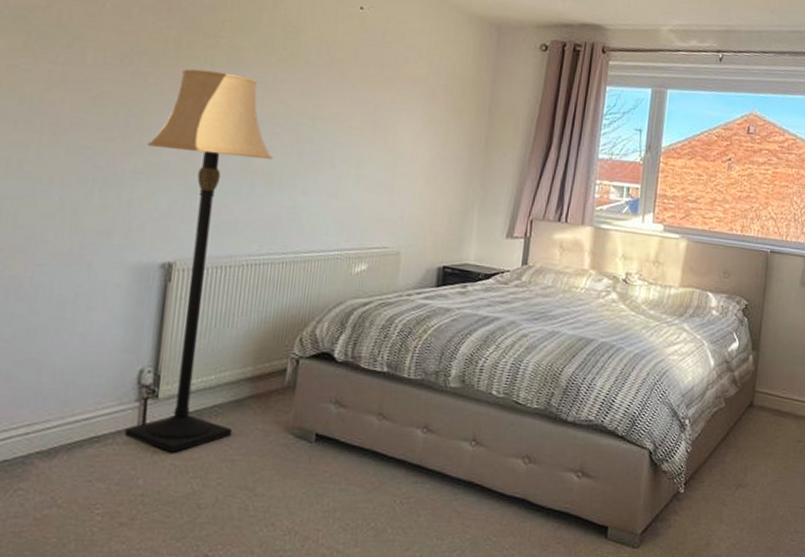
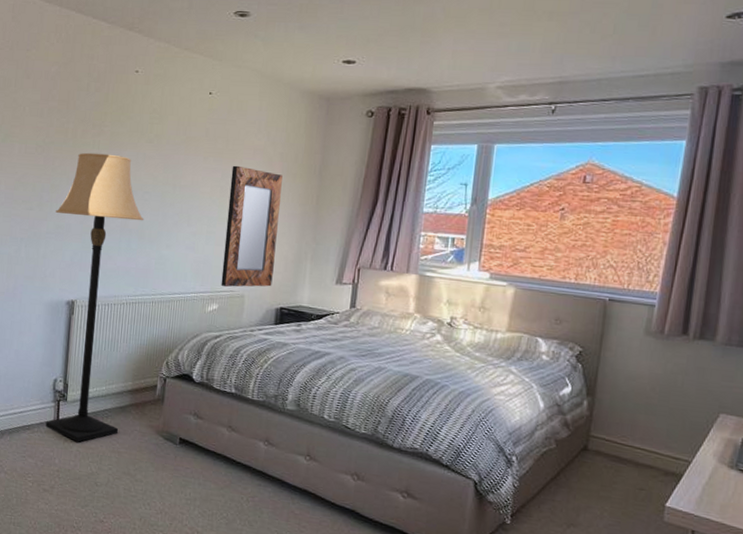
home mirror: none [371,96,447,243] -> present [221,165,283,287]

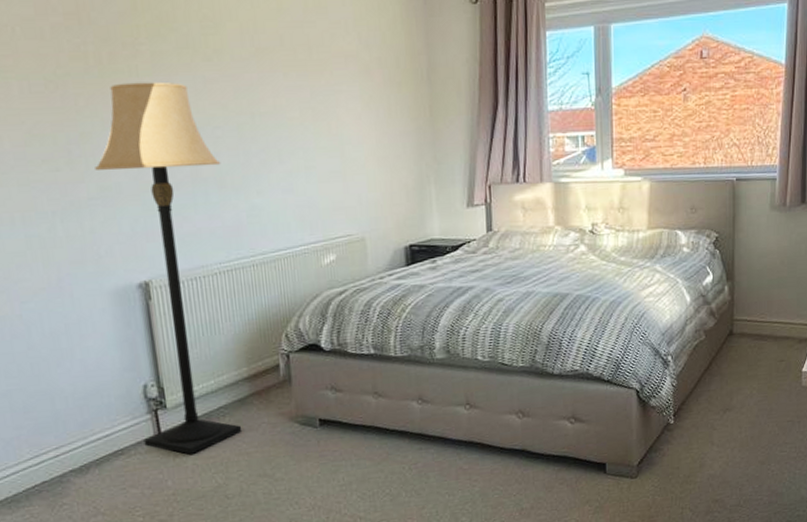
home mirror: present [221,165,283,287] -> none [321,79,395,231]

